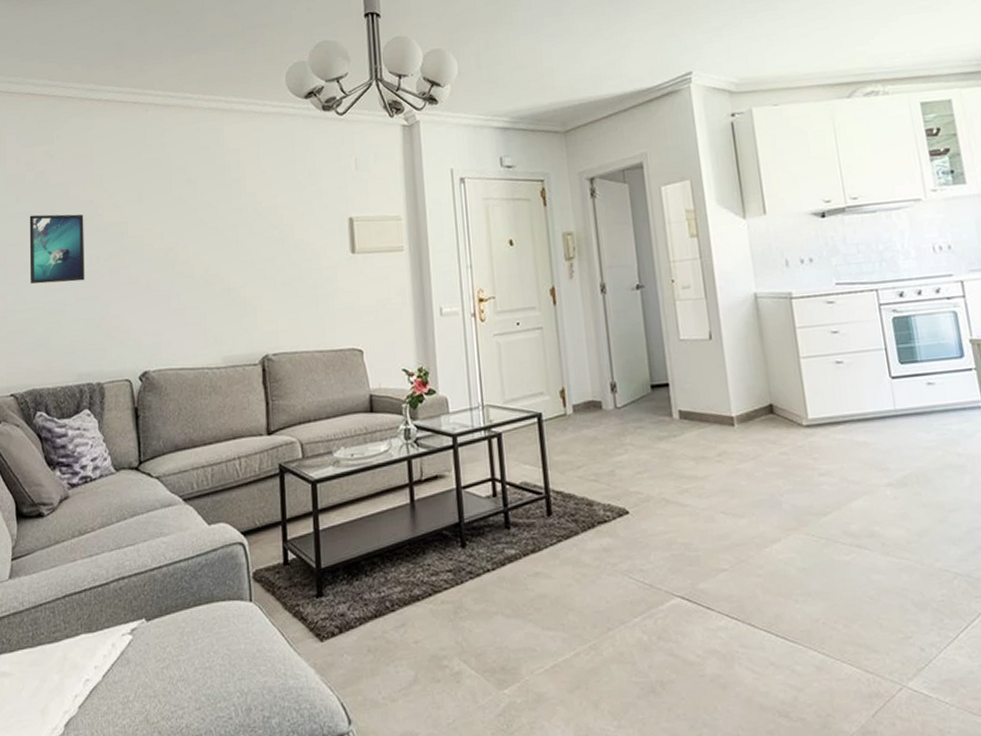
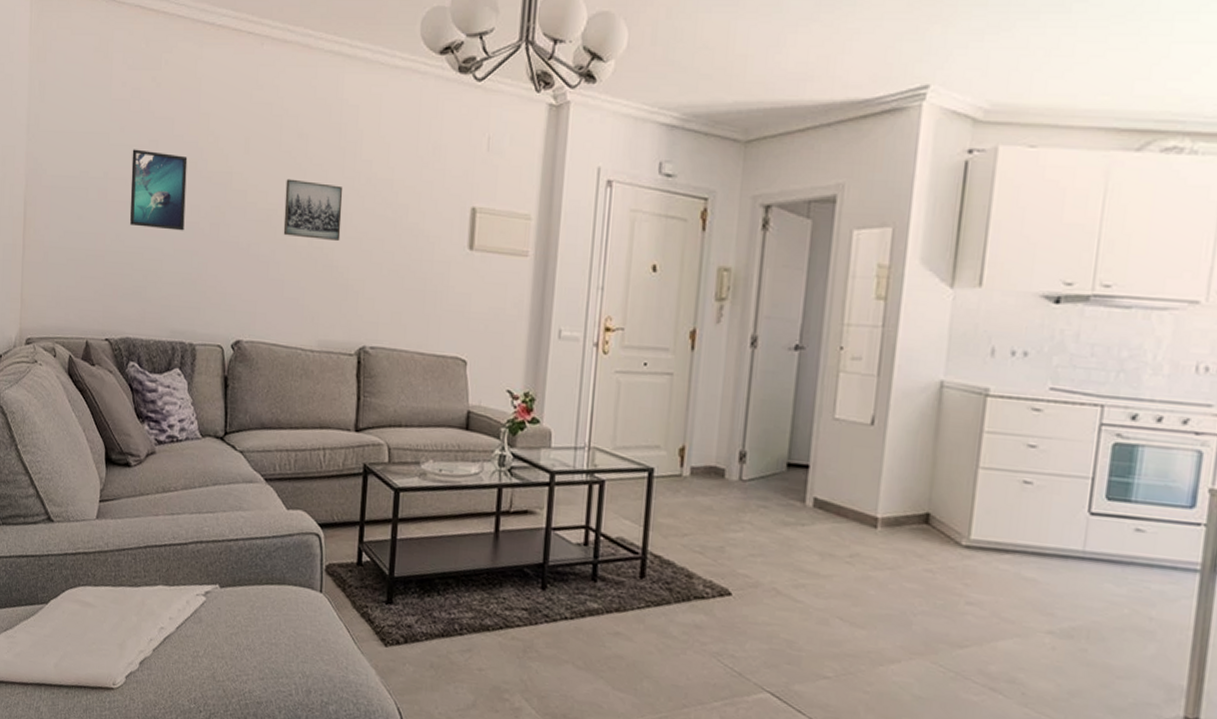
wall art: none [179,217,234,269] -> present [283,178,343,242]

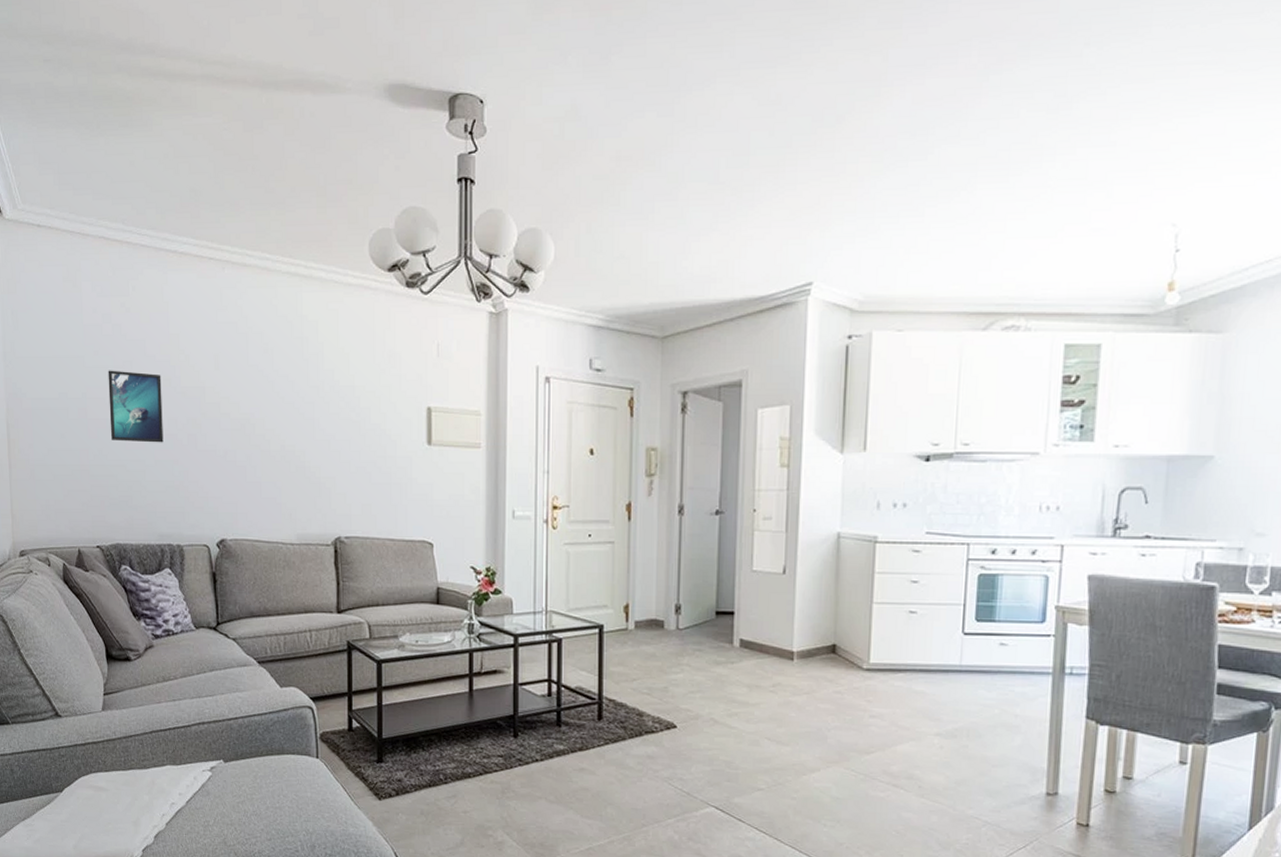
wall art: present [283,178,343,242] -> none [256,390,310,445]

